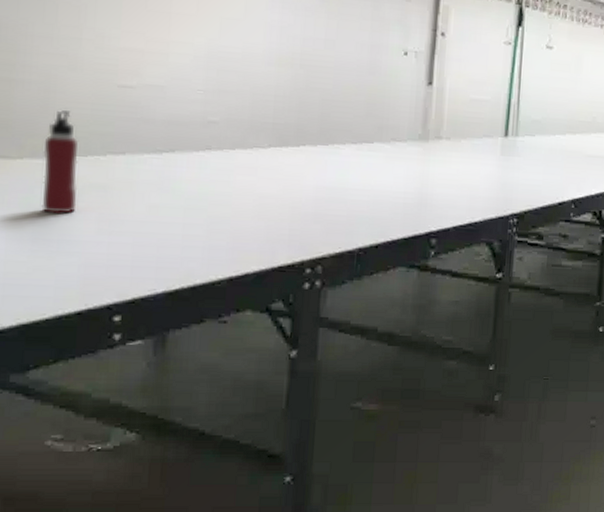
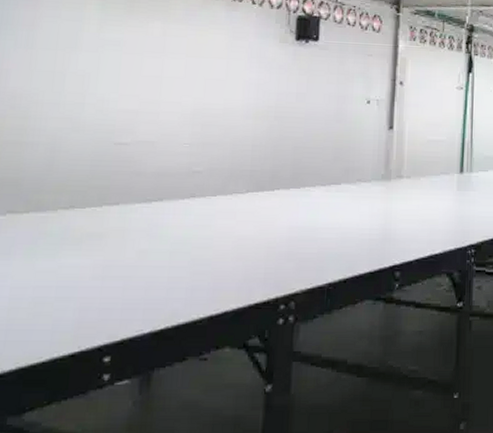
water bottle: present [41,110,78,214] -> none [43,168,77,263]

